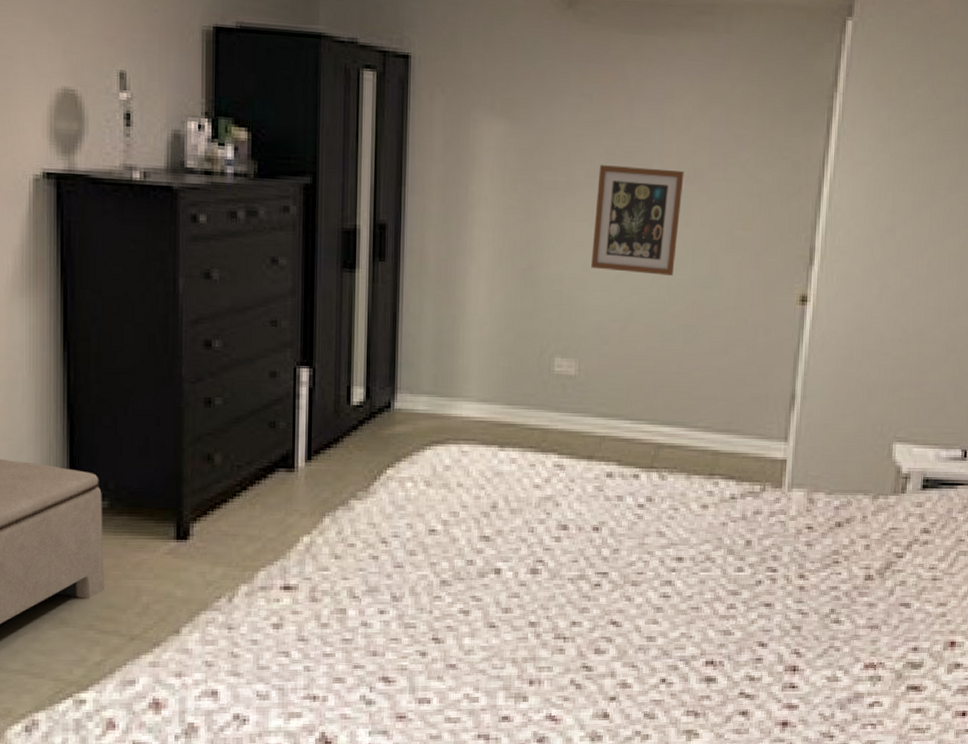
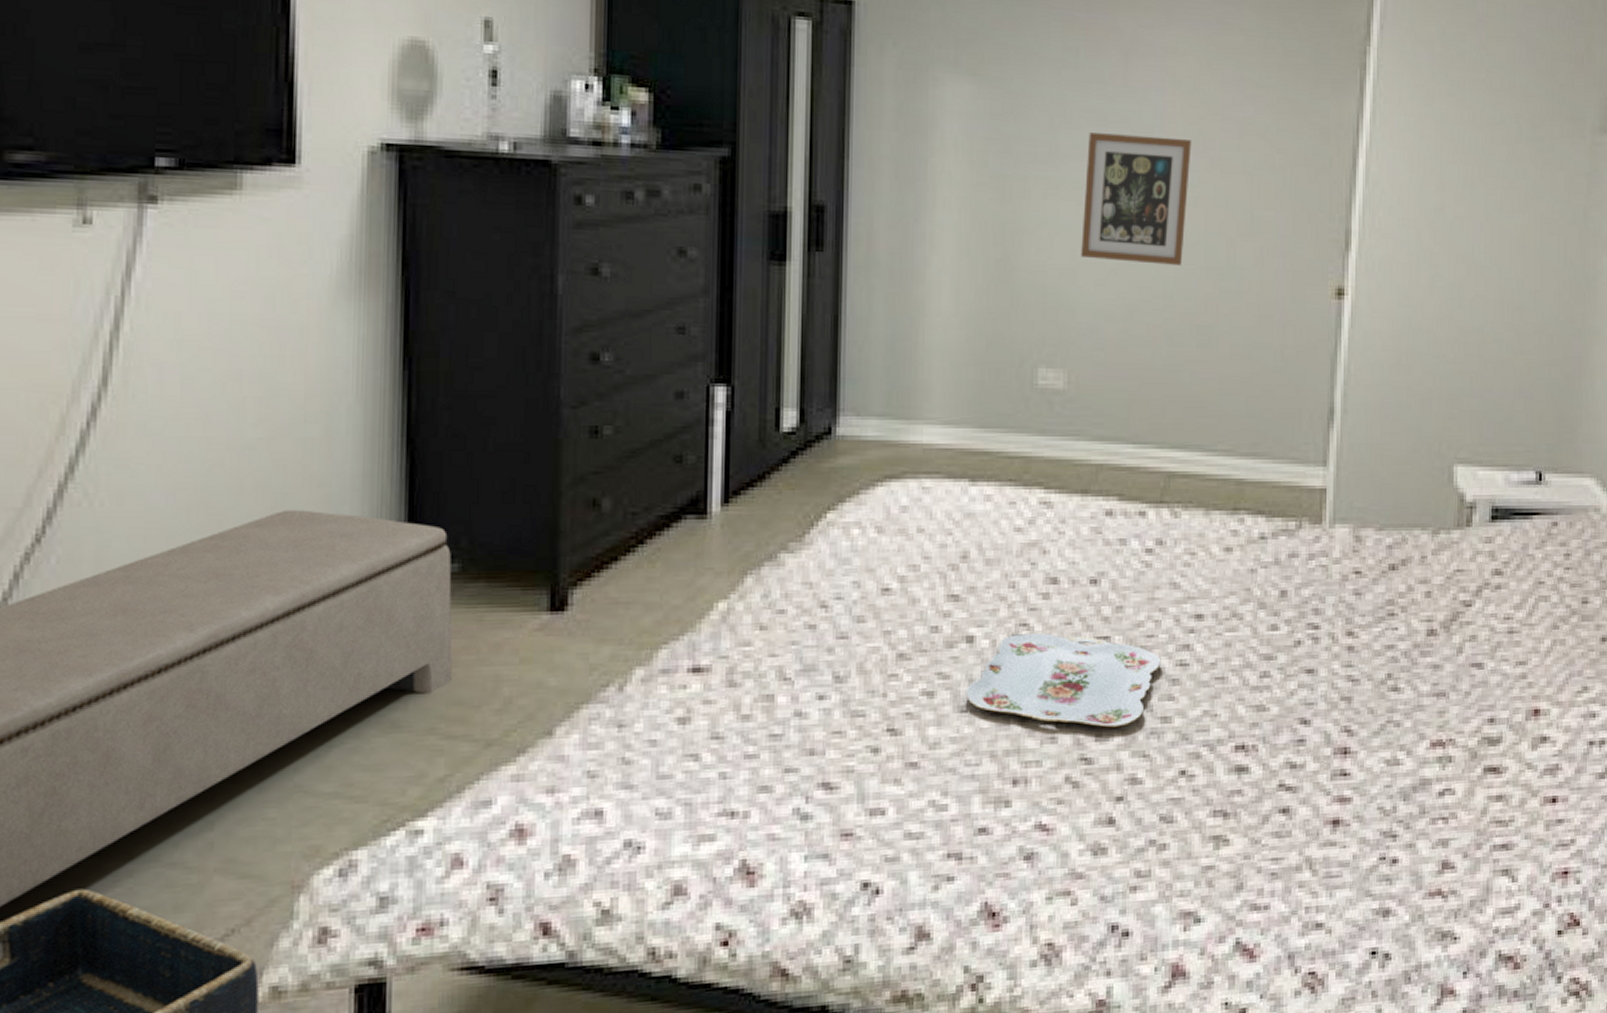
serving tray: none [493,568,648,644] -> present [965,633,1161,728]

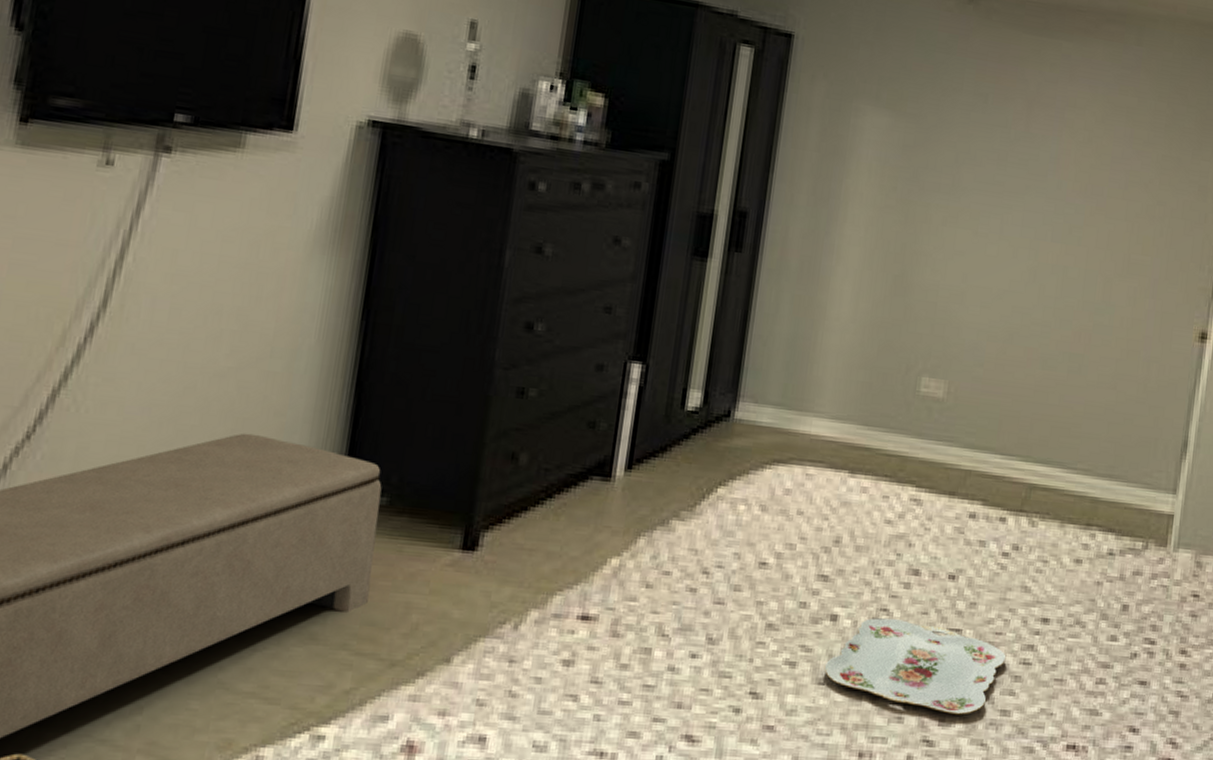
wall art: present [1081,132,1192,265] -> none [971,170,1081,297]

